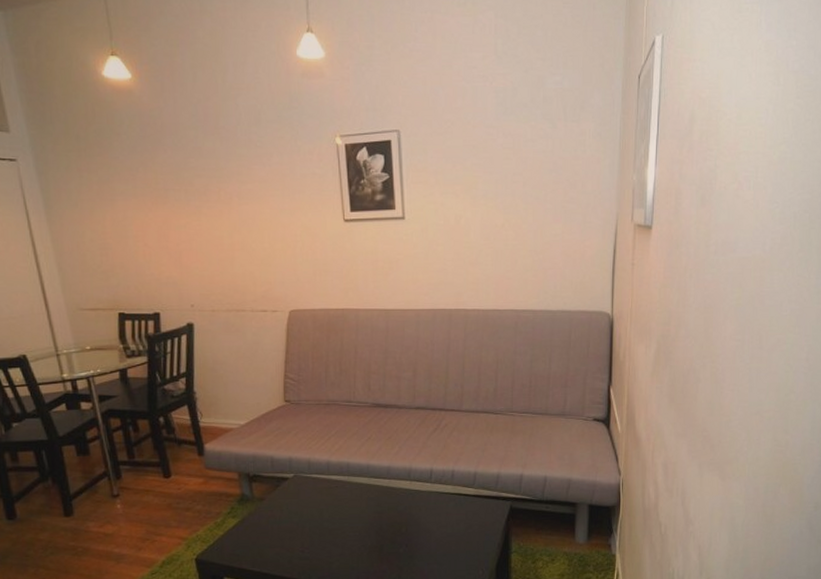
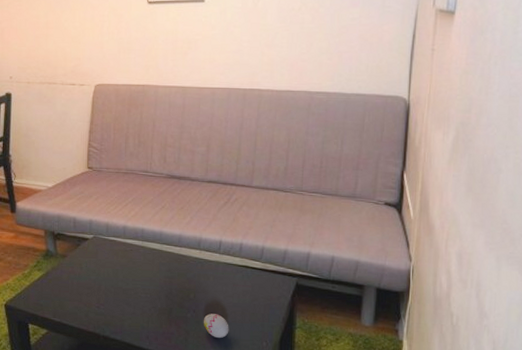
decorative egg: none [416,546,444,572] -> present [203,313,229,339]

